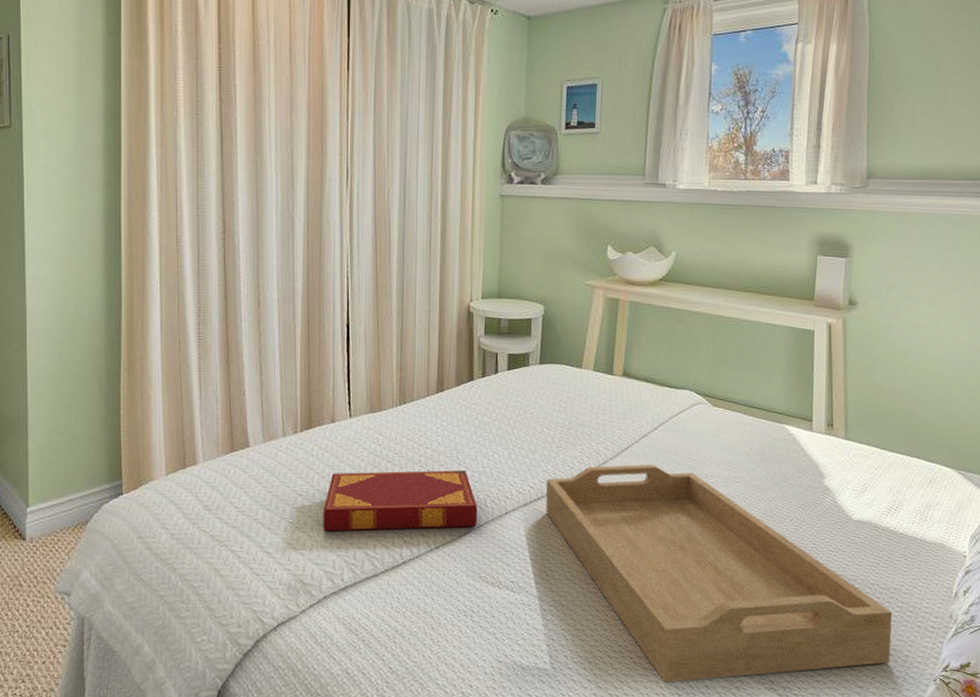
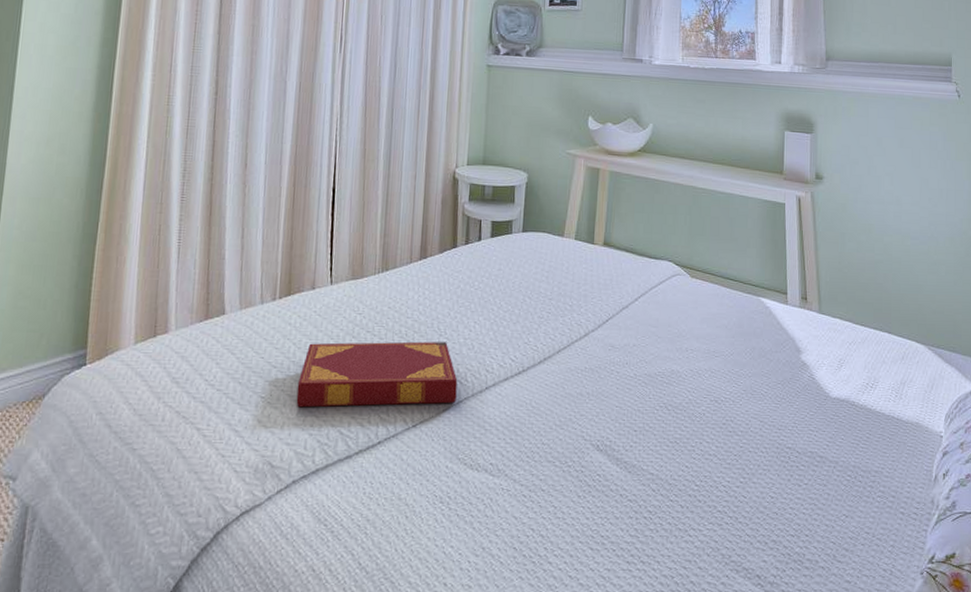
serving tray: present [545,464,893,683] -> none [526,337,876,579]

